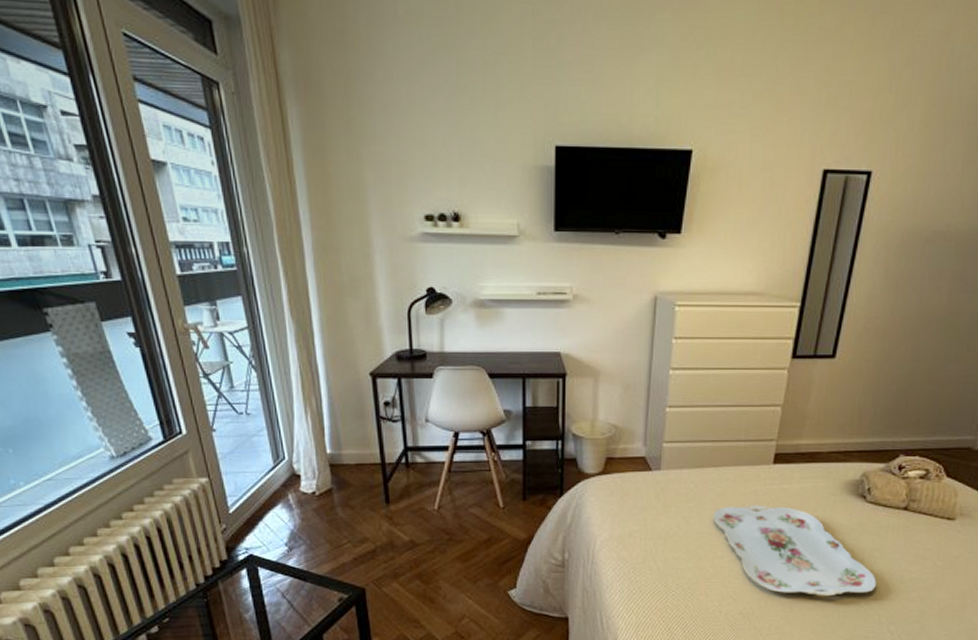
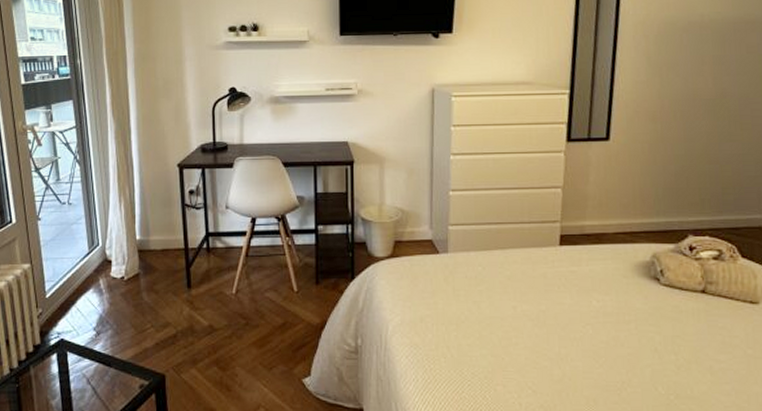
serving tray: present [712,505,876,597] -> none [503,288,684,389]

